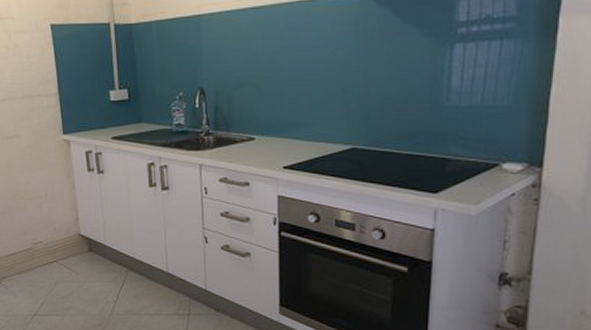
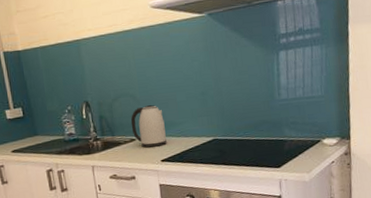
kettle: none [251,99,292,150] -> present [130,105,167,148]

